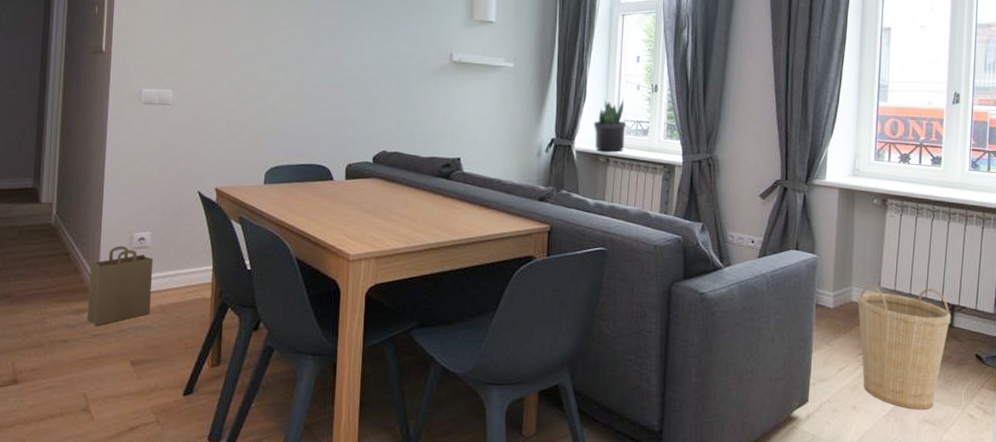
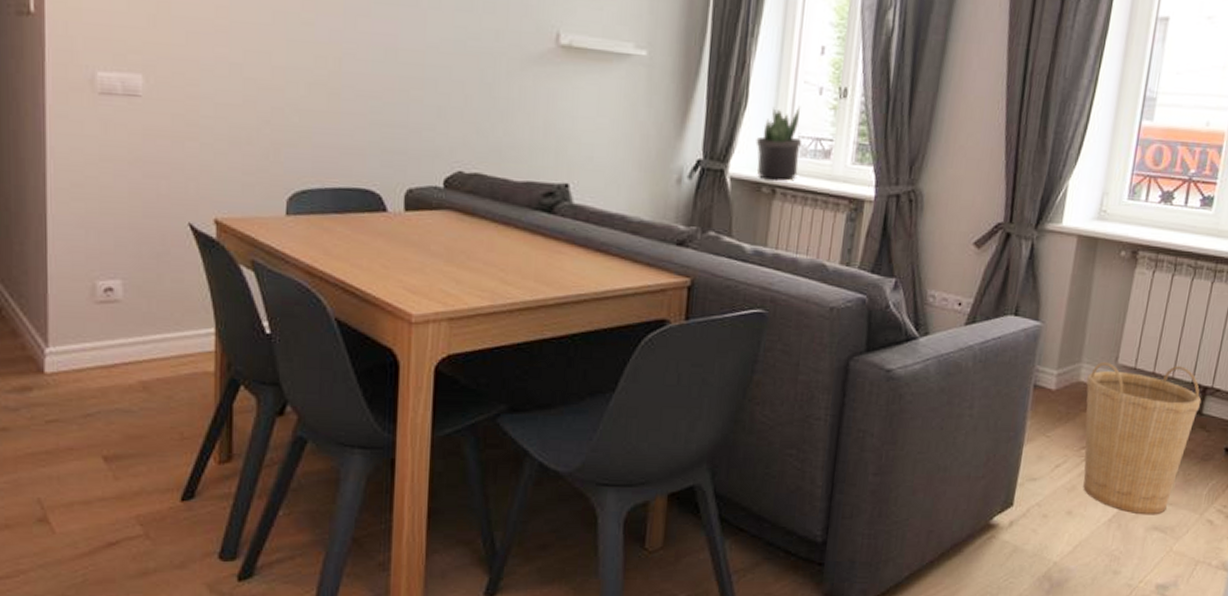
shopping bag: present [87,245,154,327] -> none [34,298,128,410]

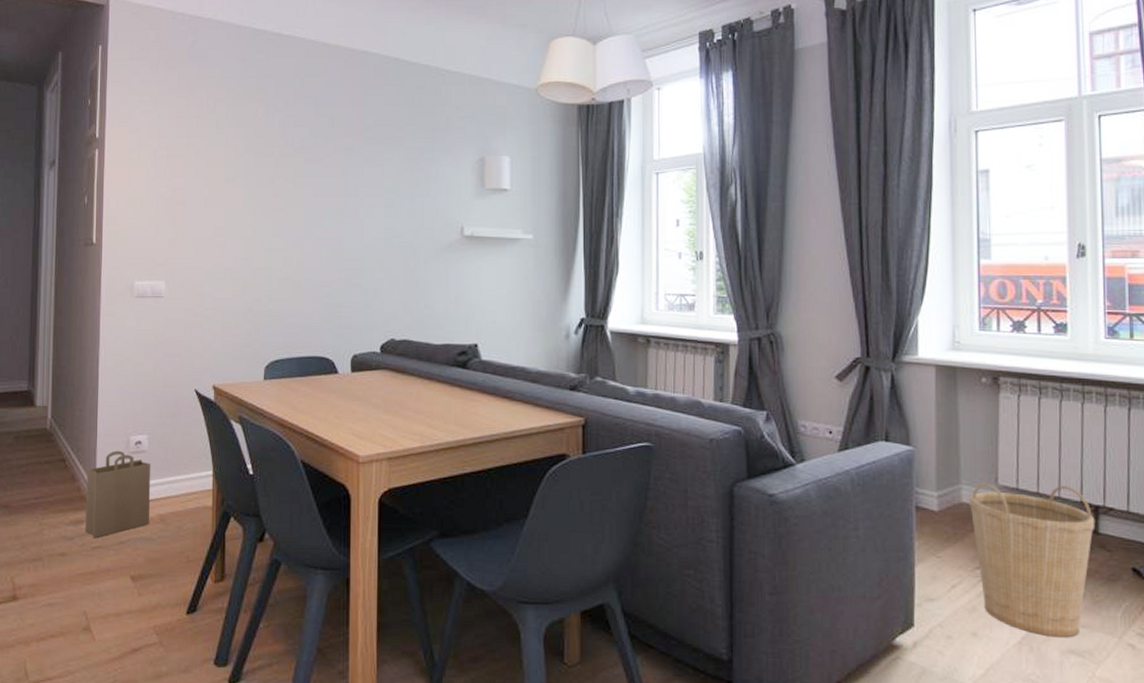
shopping bag: none [34,298,128,410] -> present [85,450,151,539]
planter: present [756,105,801,181] -> none [629,268,668,331]

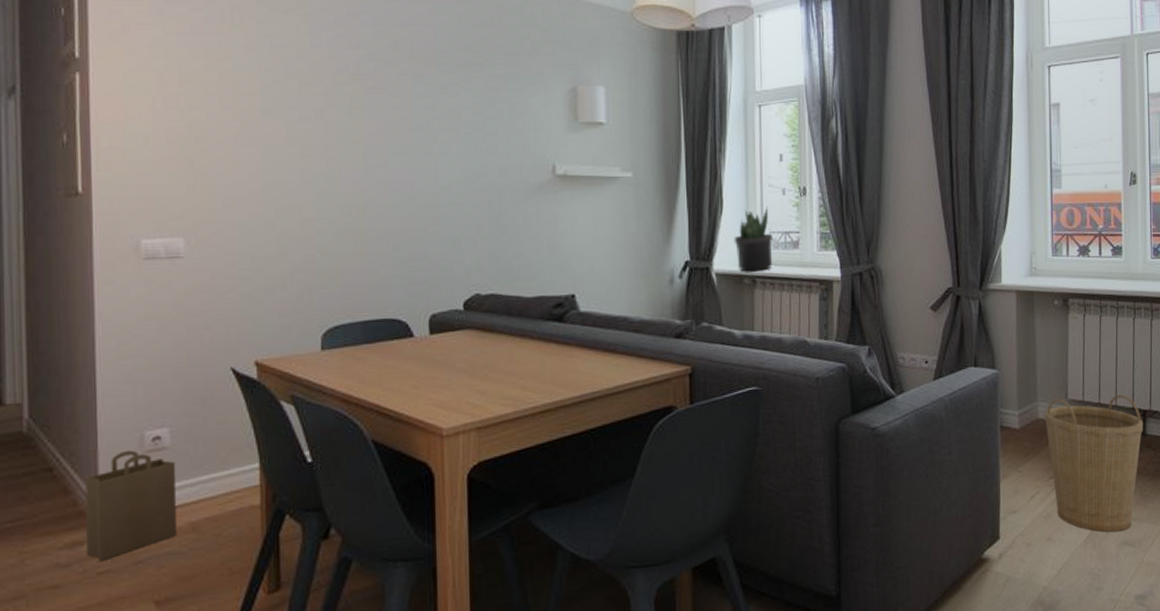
planter: none [629,268,668,331] -> present [734,206,773,272]

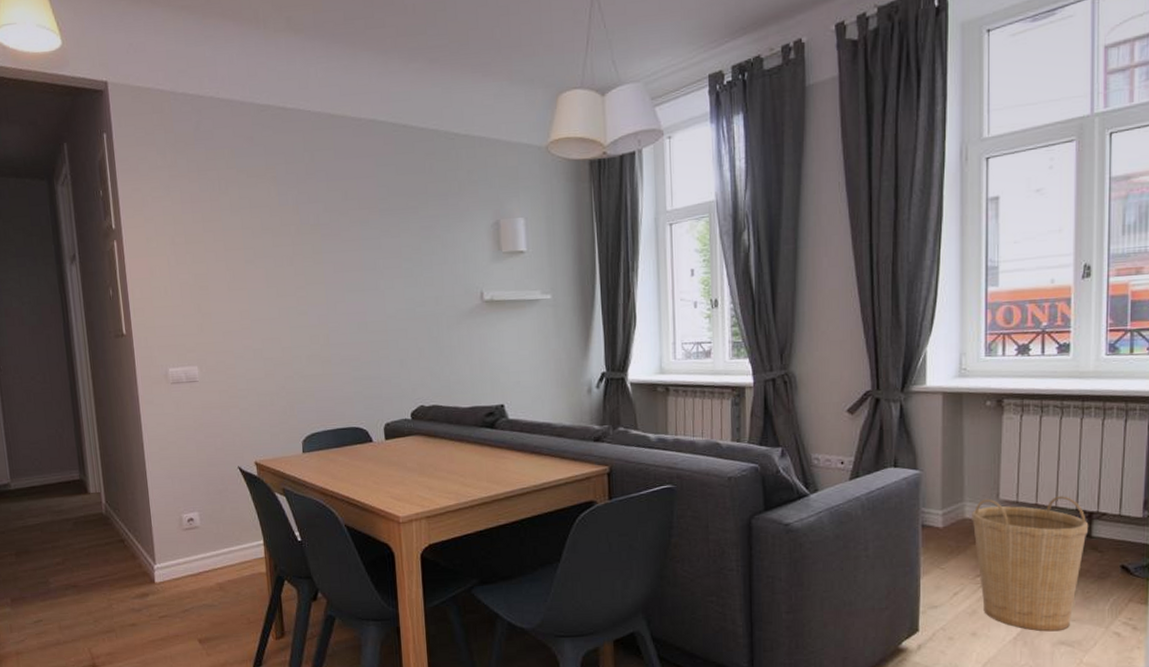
shopping bag: present [85,450,177,562] -> none [145,528,210,609]
planter: present [734,206,773,272] -> none [647,319,685,381]

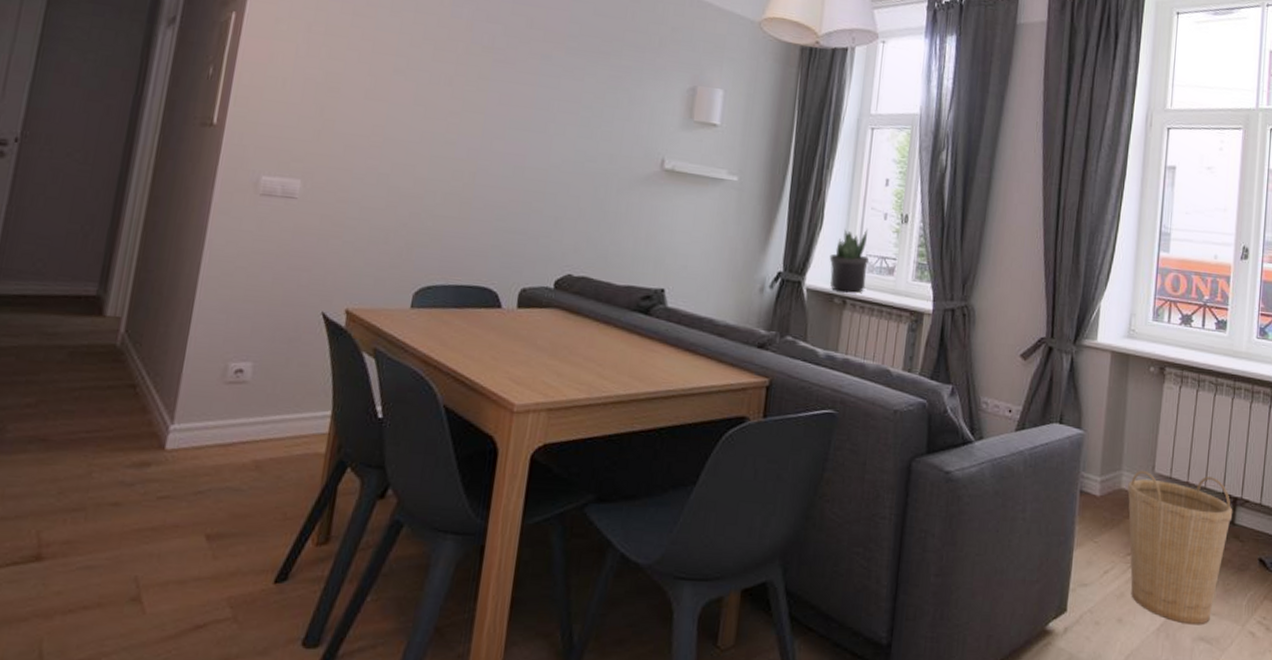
planter: none [647,319,685,381] -> present [829,228,869,293]

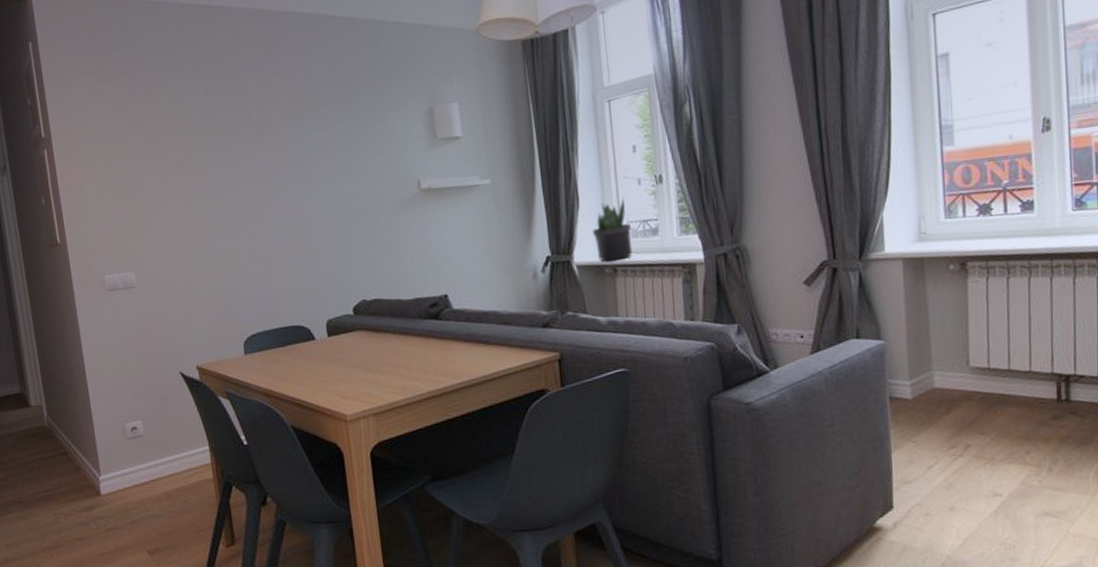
basket: present [1127,470,1233,625] -> none [941,359,1067,503]

